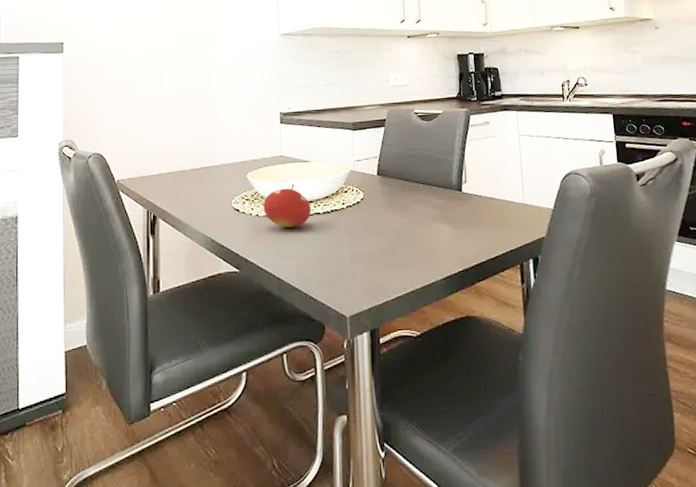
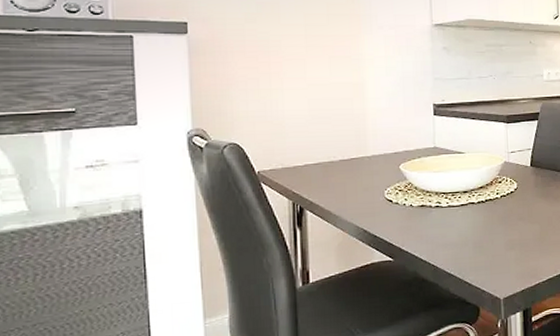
fruit: present [263,184,312,228] -> none [417,175,466,217]

